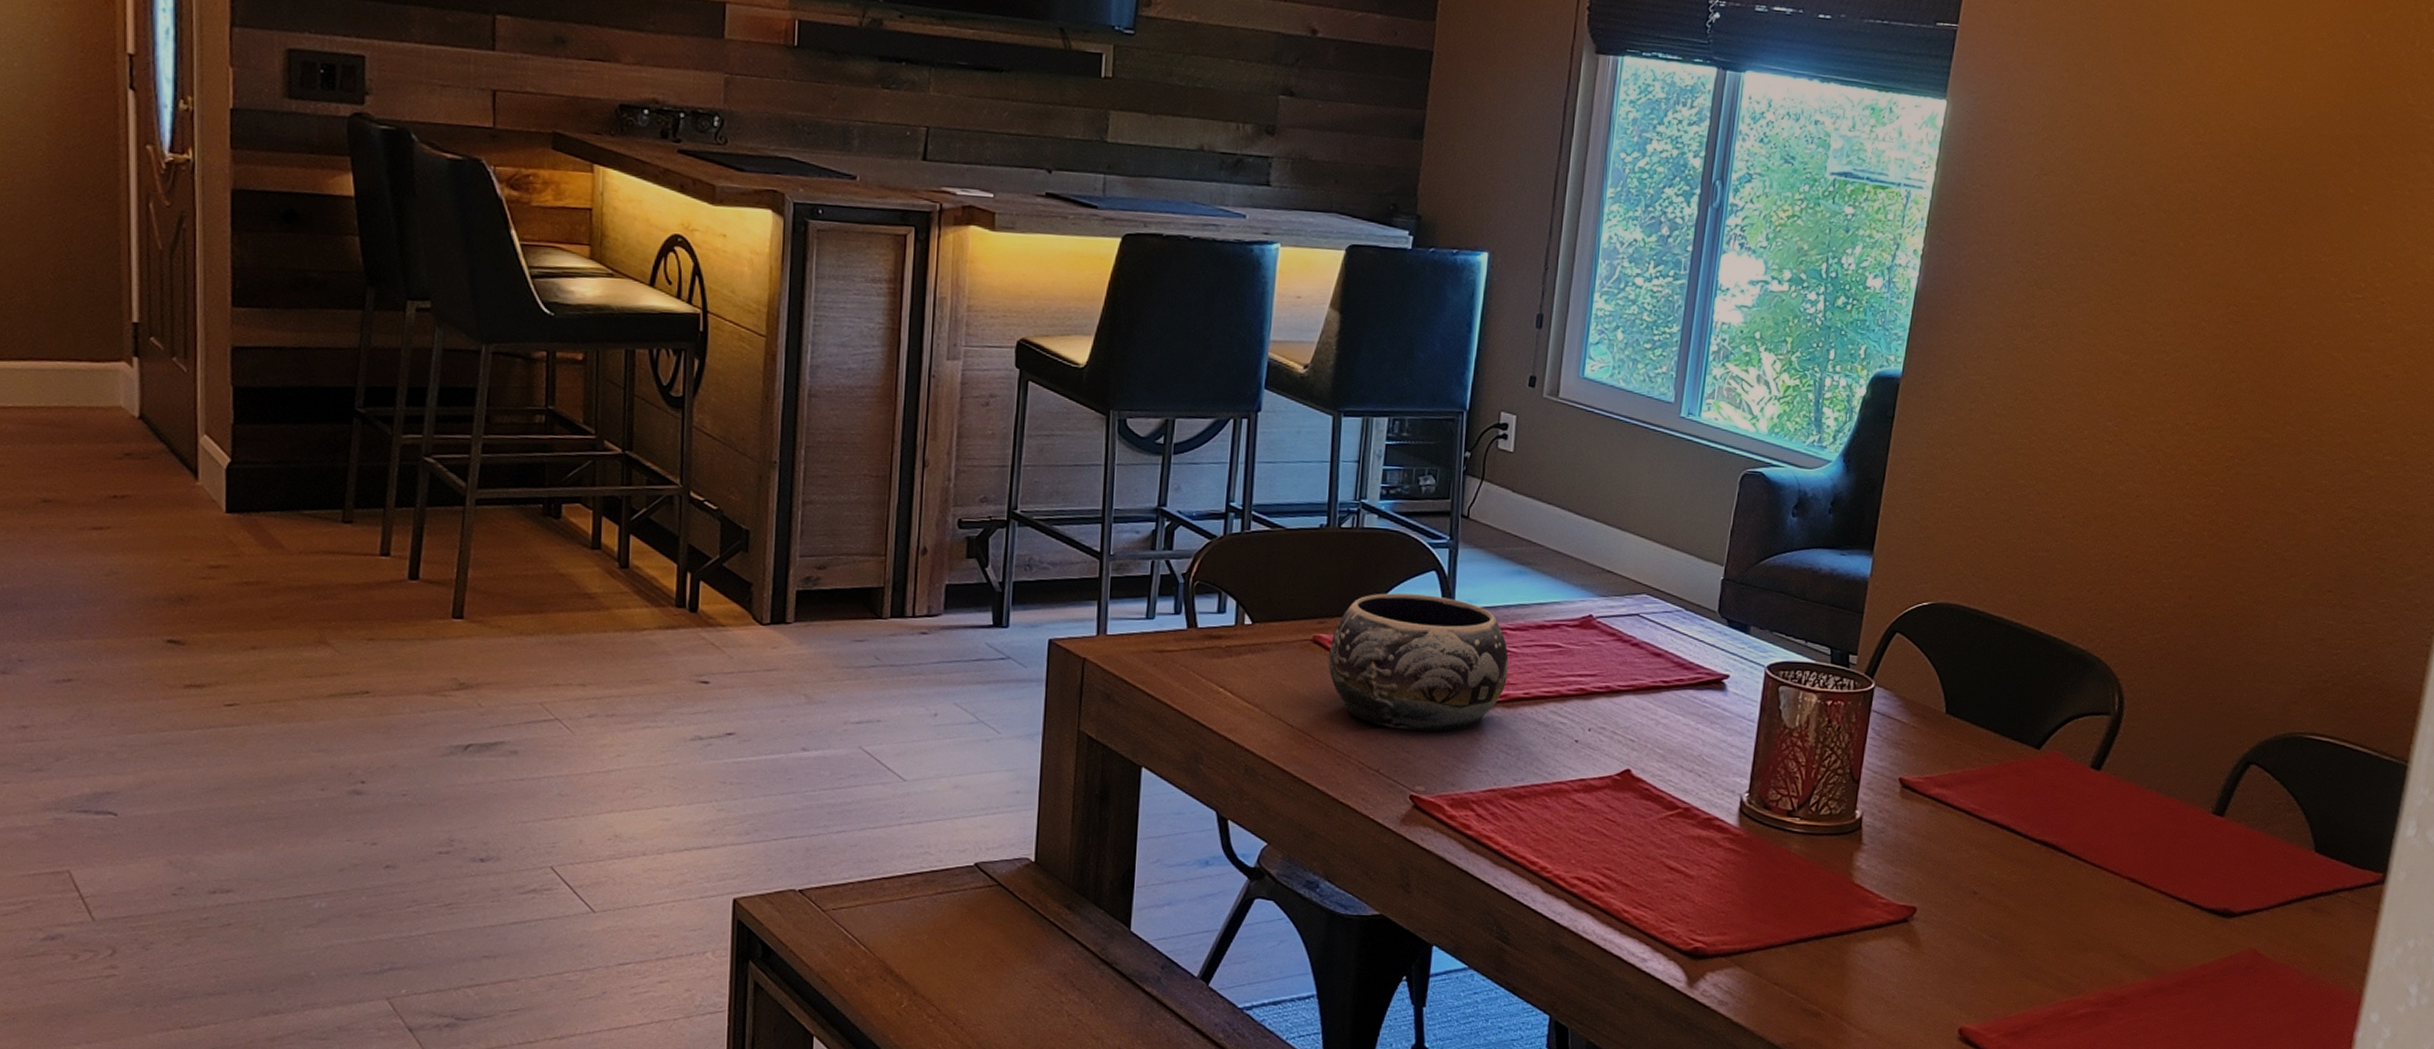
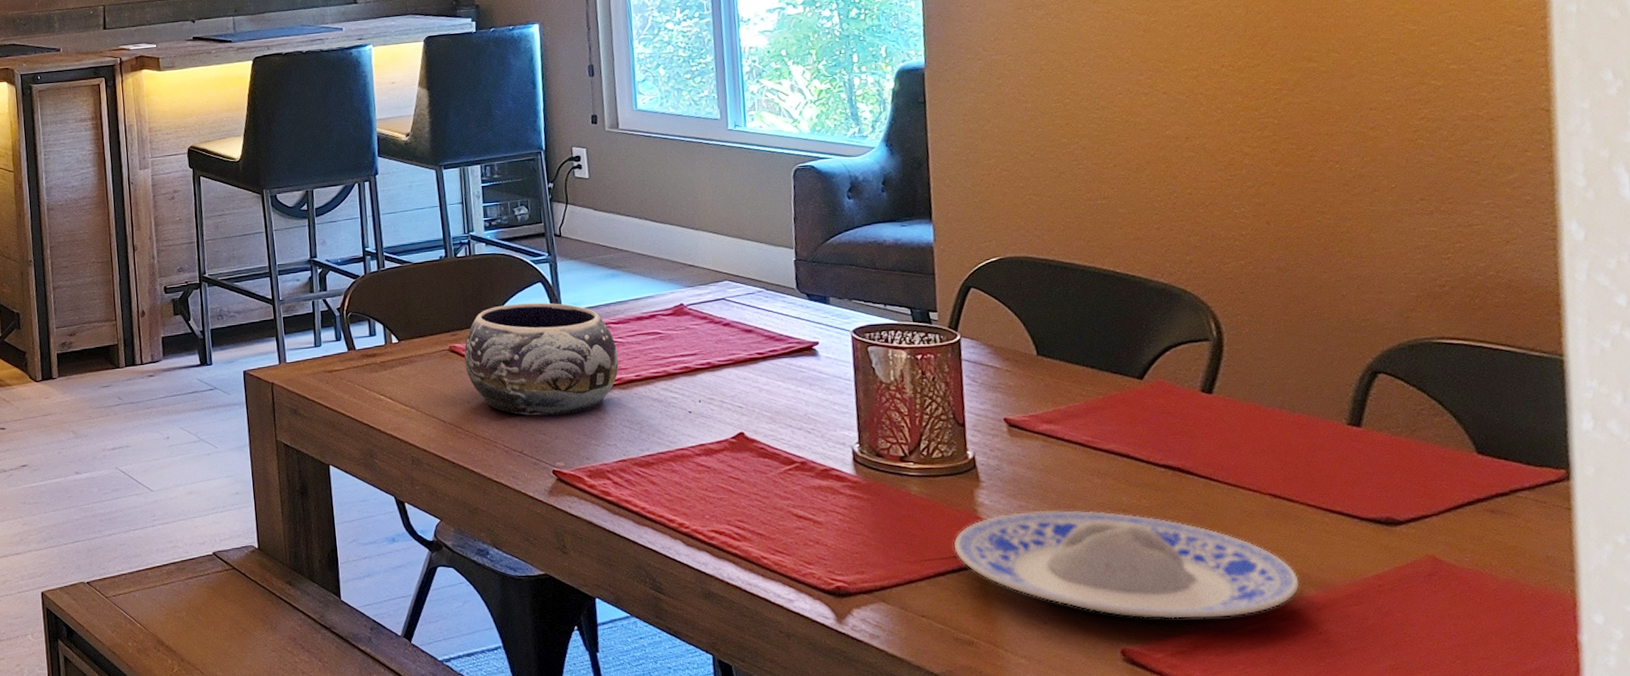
plate: none [1821,879,2135,1000] -> present [954,510,1300,619]

